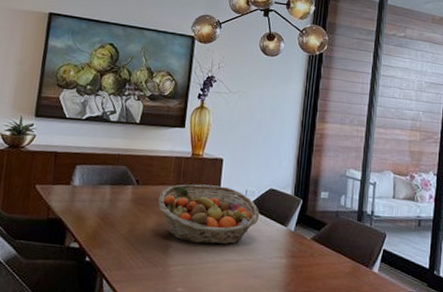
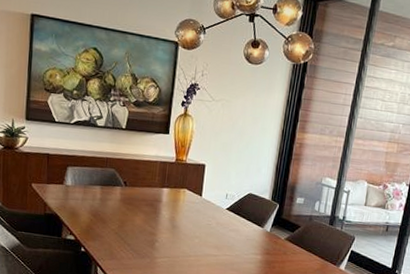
fruit basket: present [158,184,260,245] -> none [145,187,239,241]

